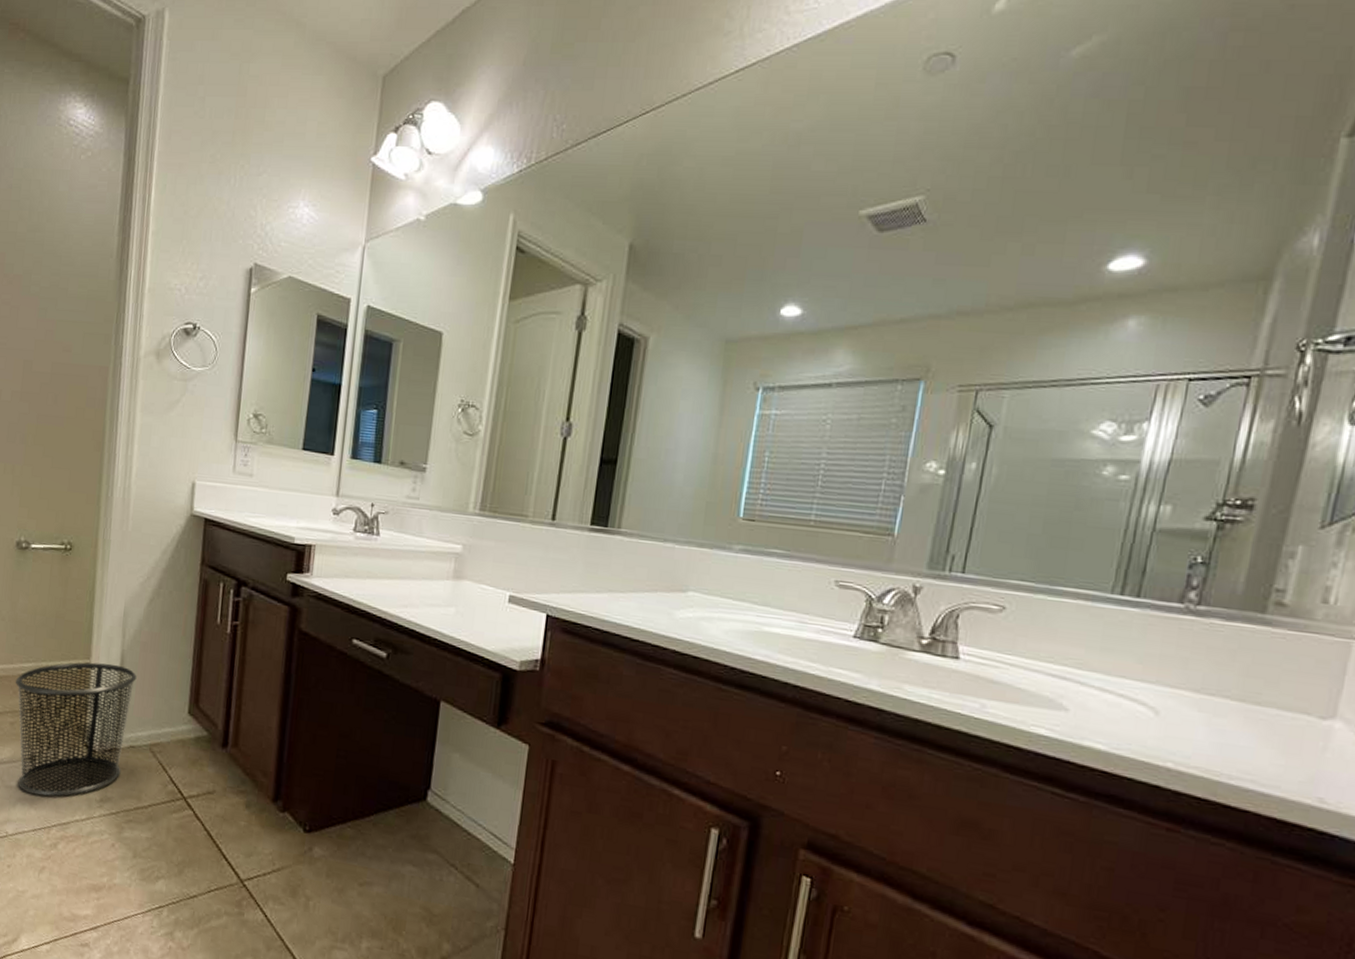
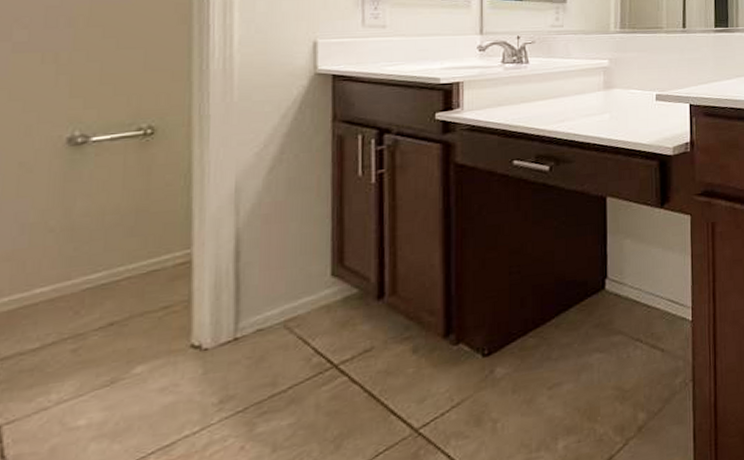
waste bin: present [15,662,137,797] -> none [76,246,259,427]

